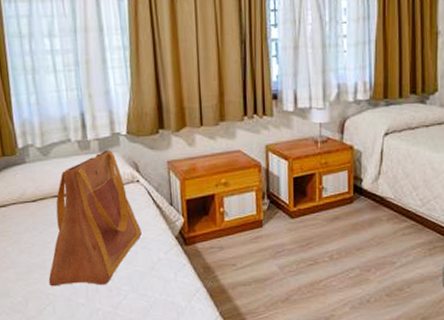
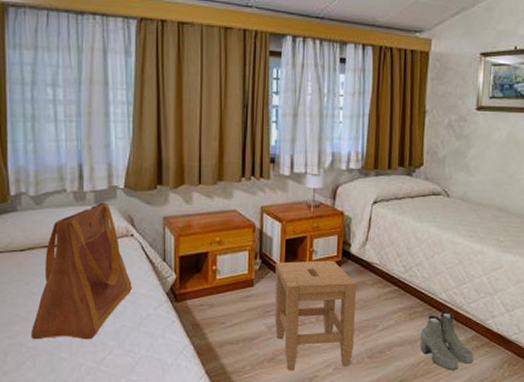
stool: none [284,197,370,311] -> present [274,260,356,371]

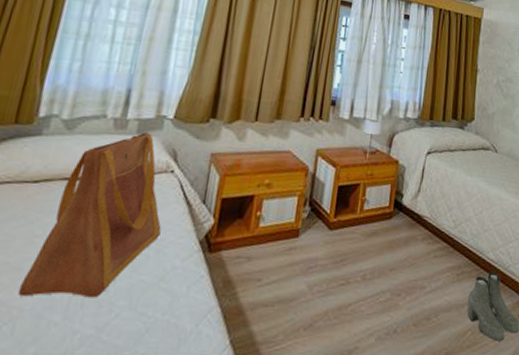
stool: present [274,260,356,371] -> none [317,210,406,341]

